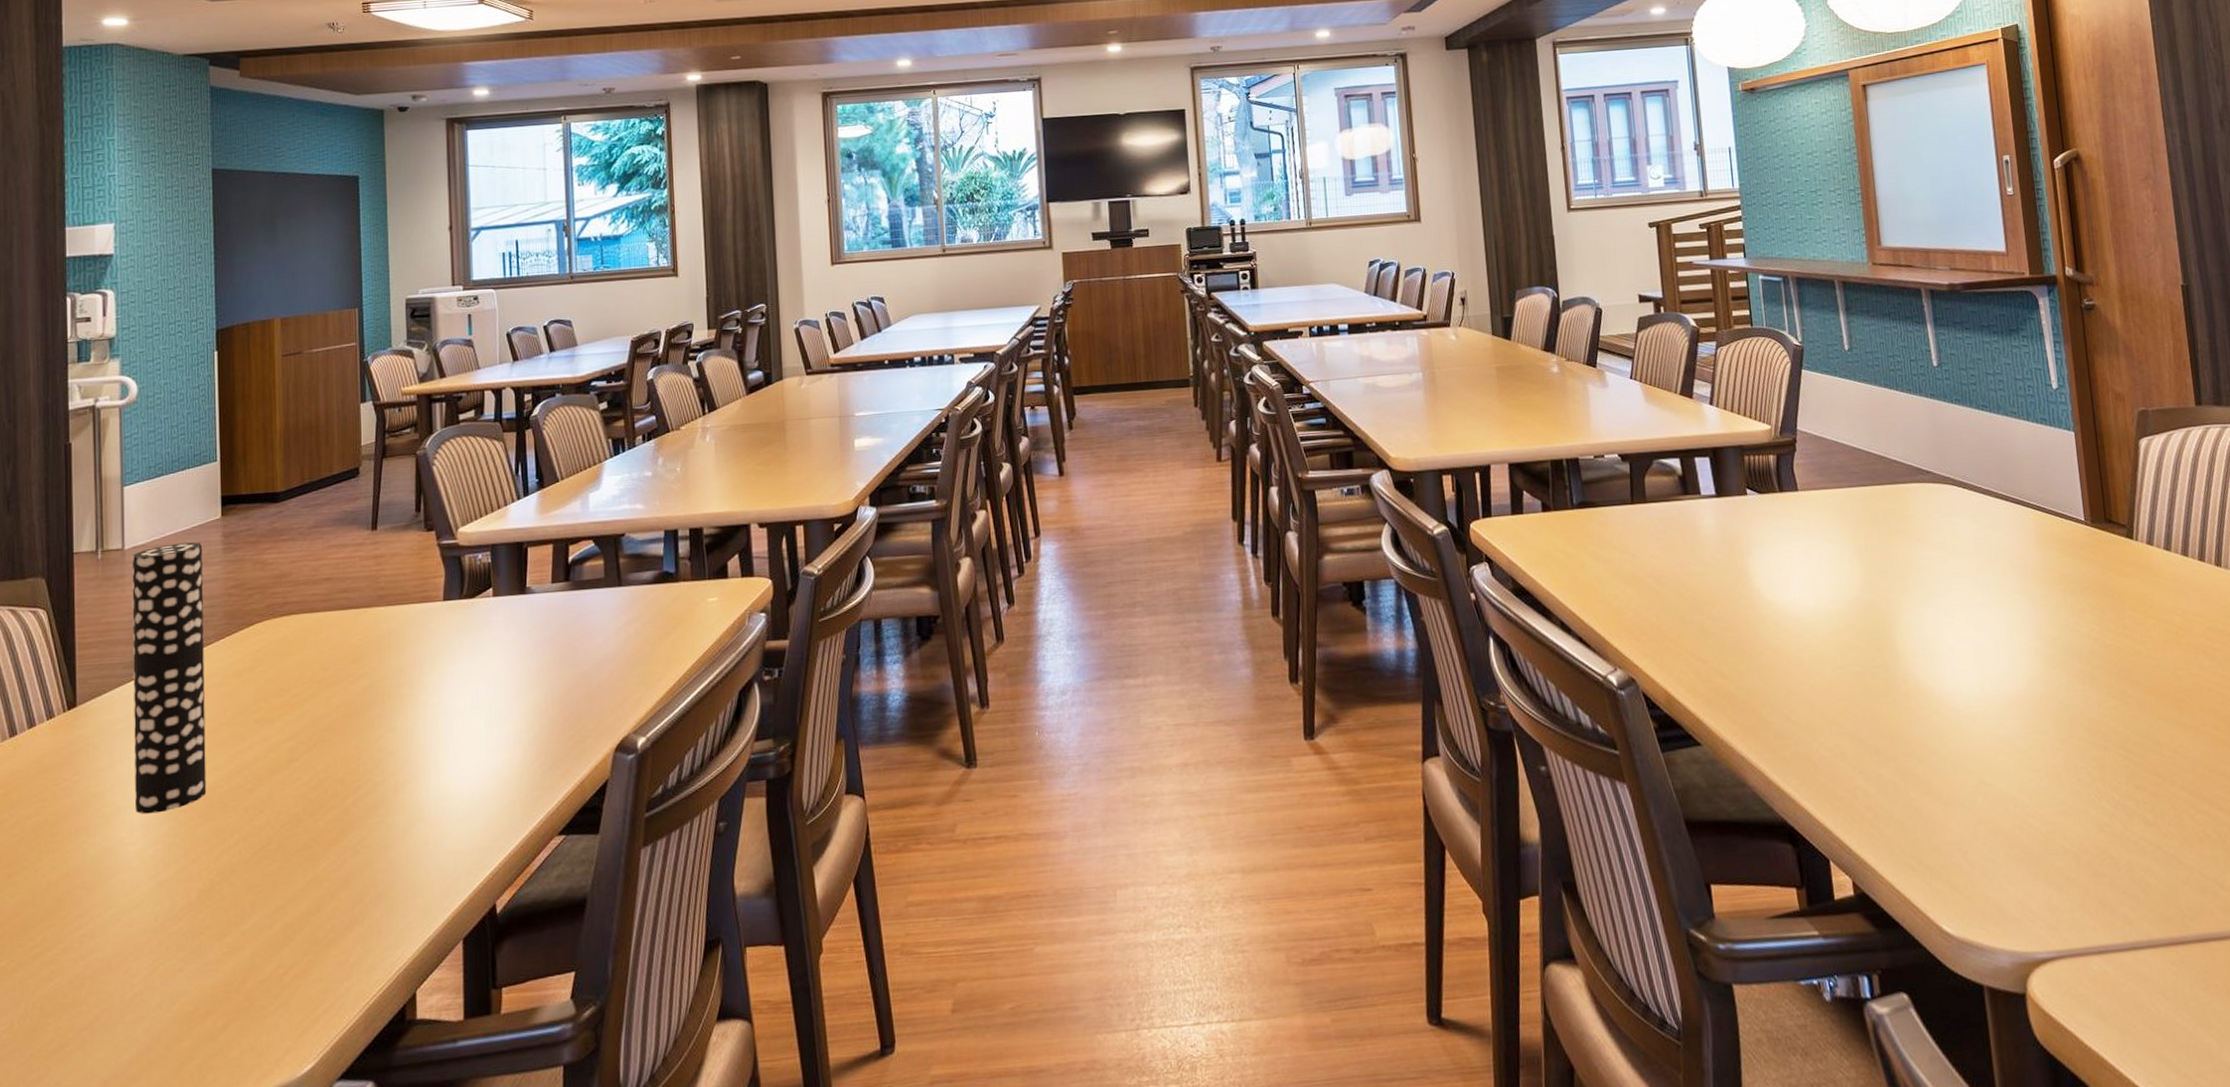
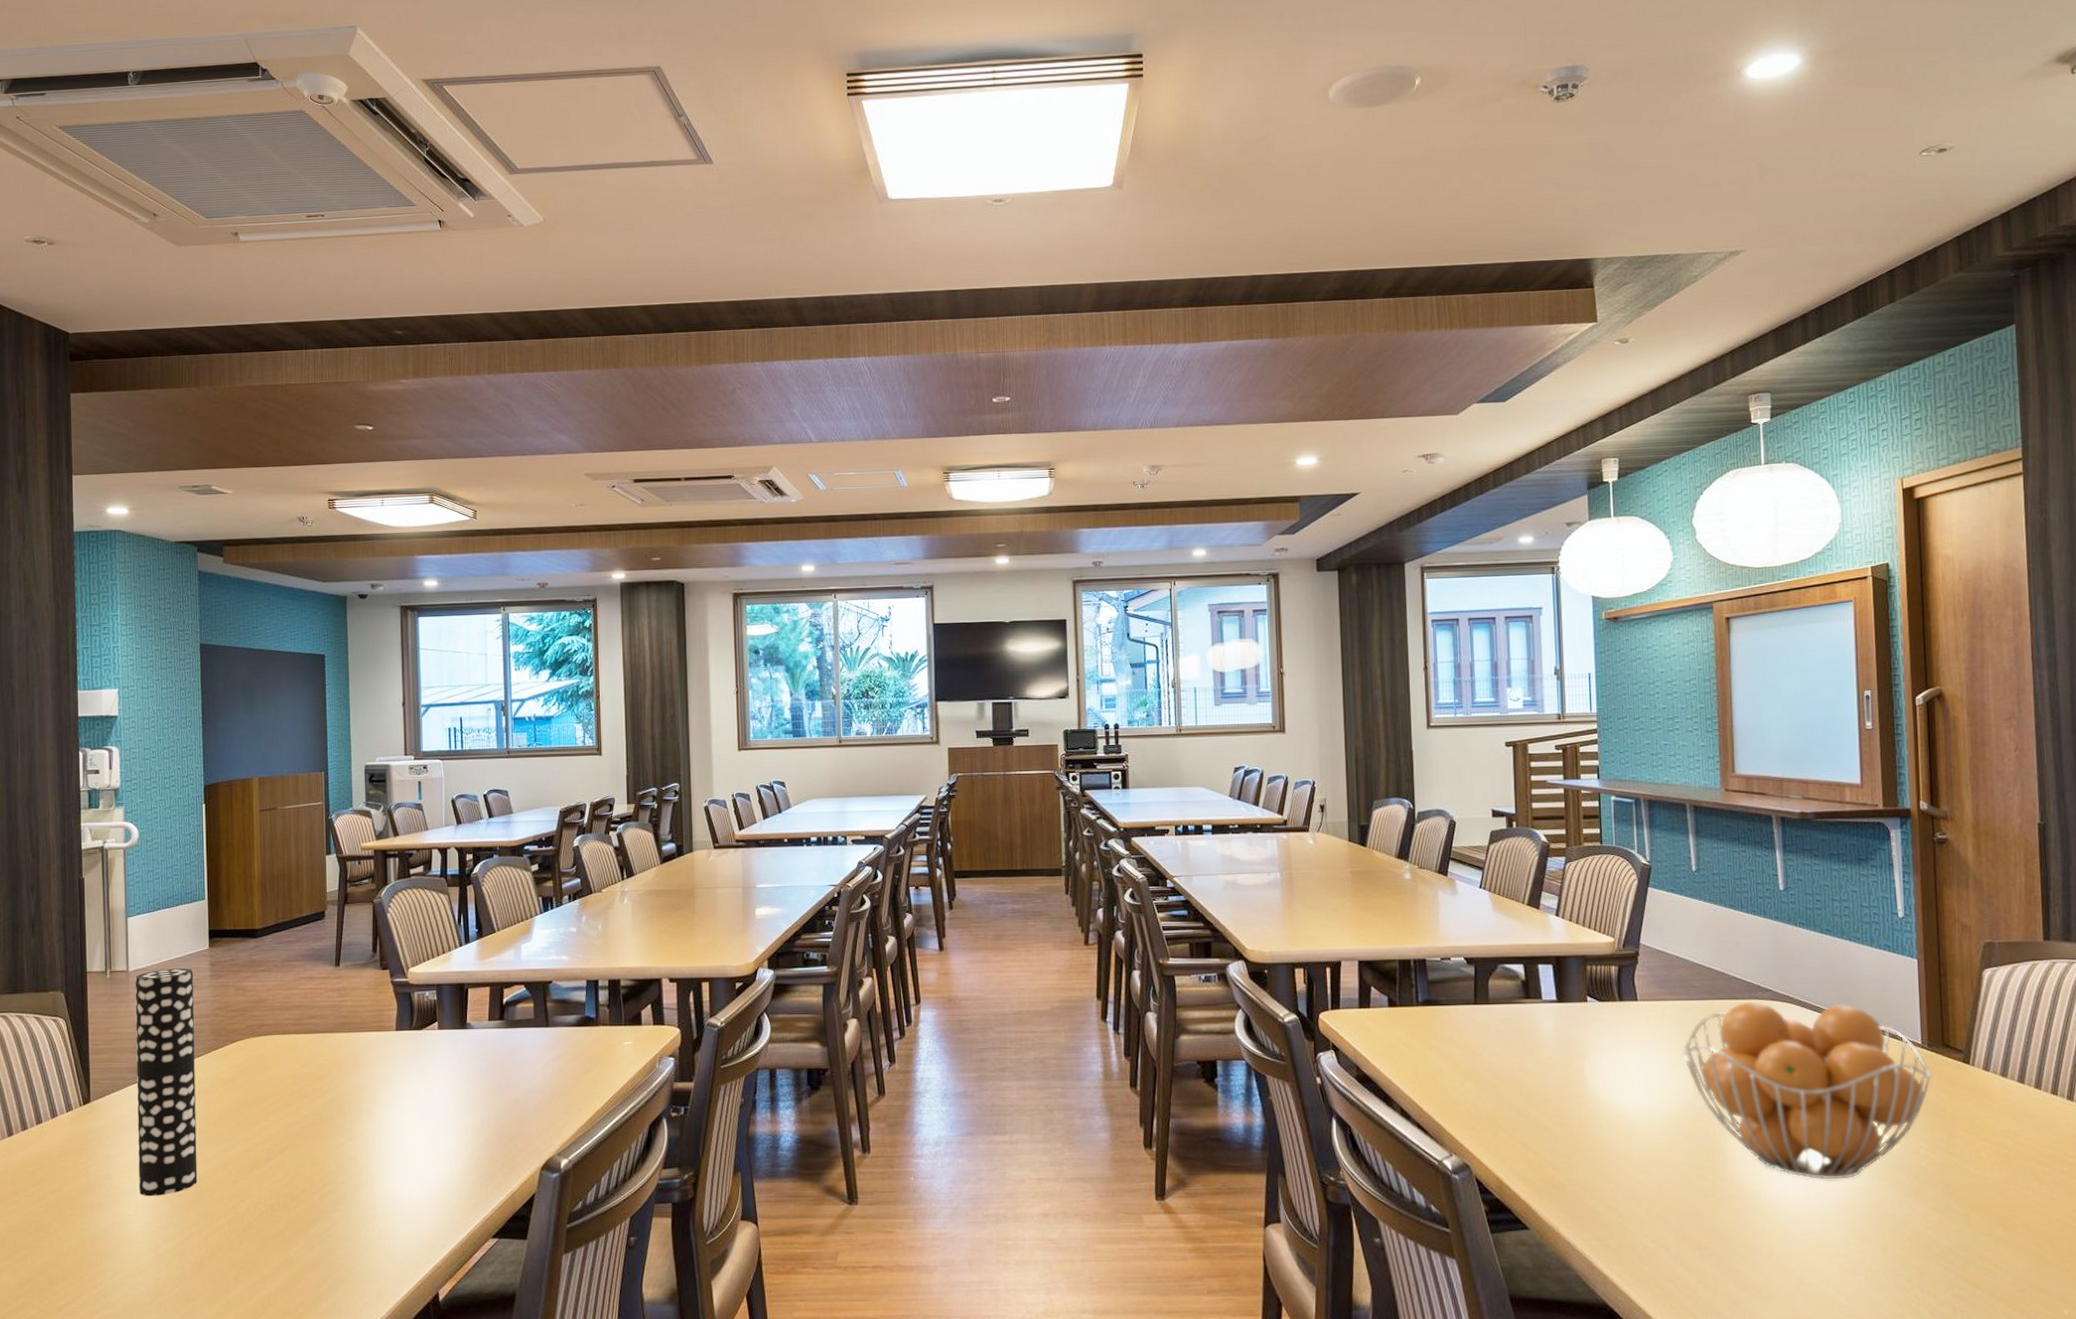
fruit basket: none [1847,483,2098,671] -> present [1682,1001,1932,1179]

